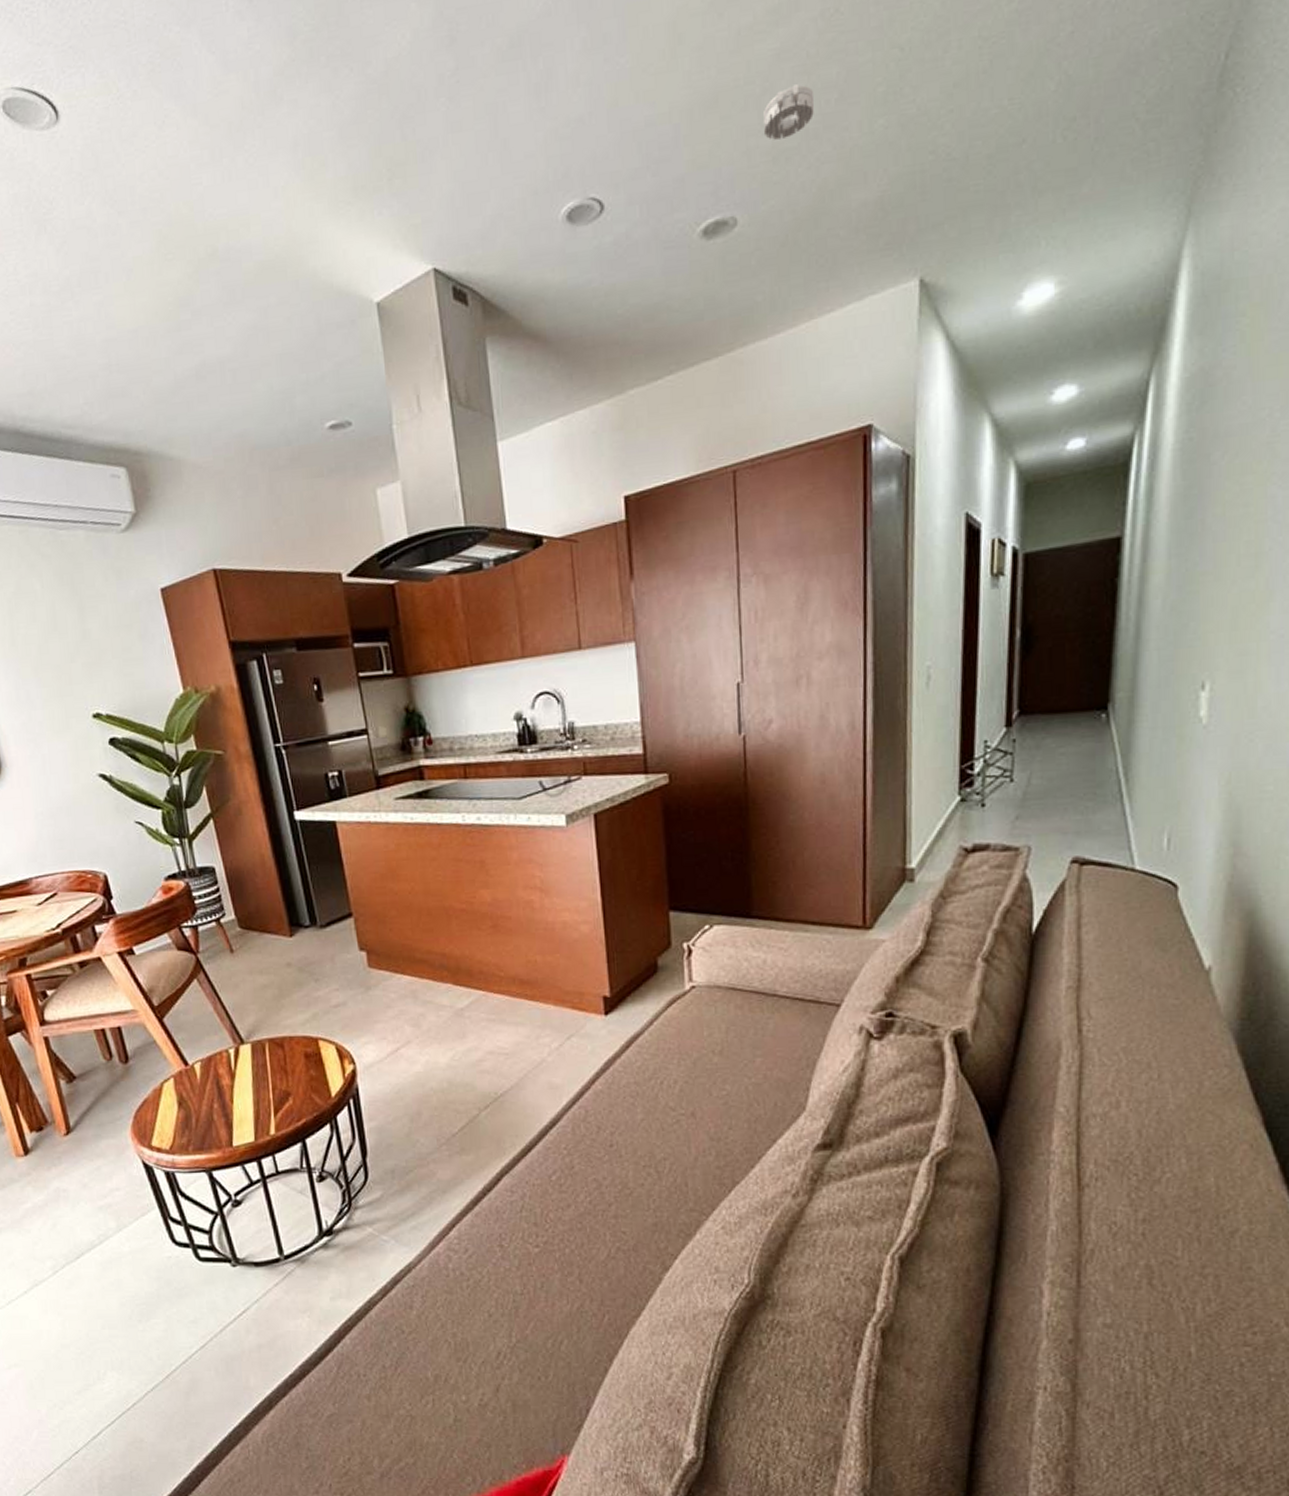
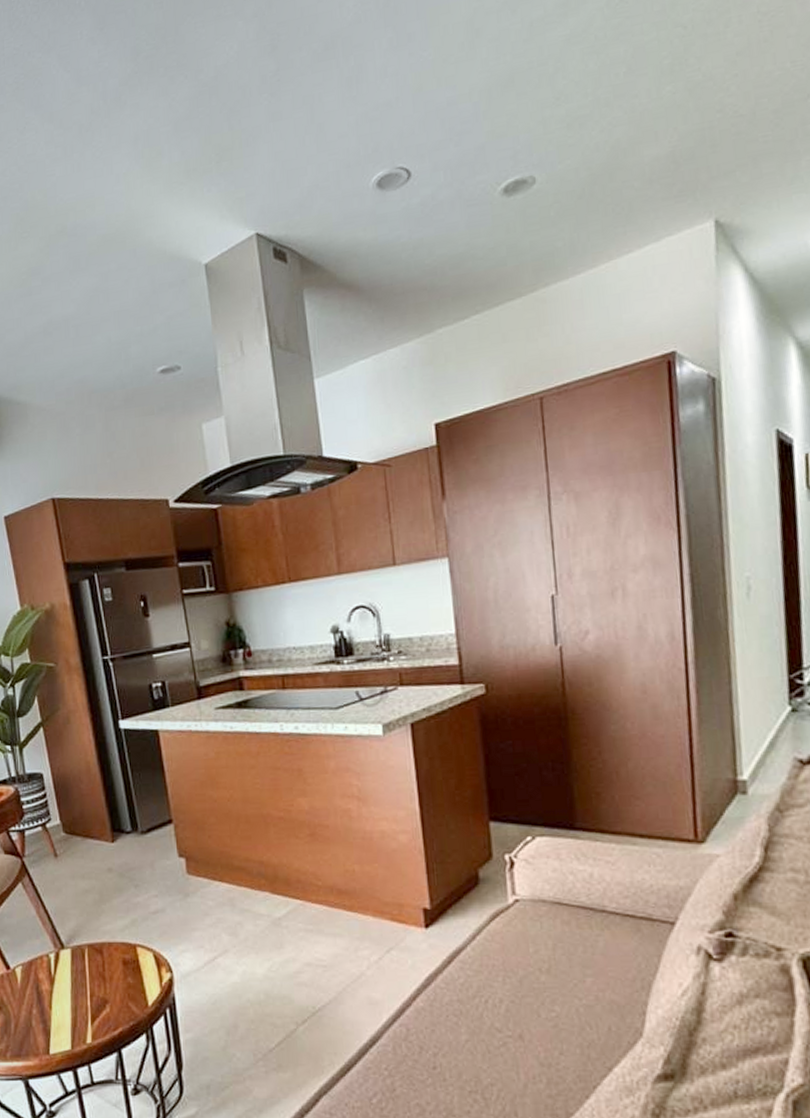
smoke detector: present [764,84,814,140] -> none [557,63,604,110]

